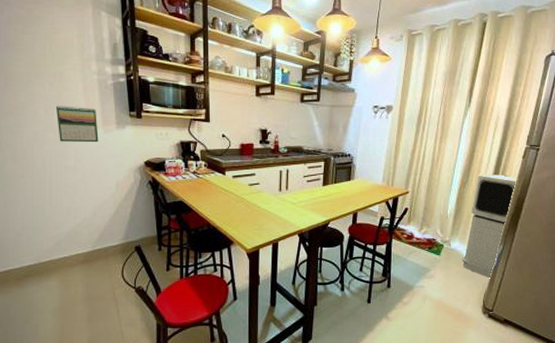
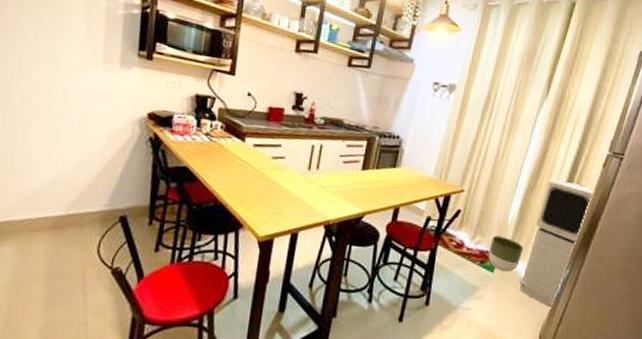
calendar: present [55,106,99,143] -> none [46,32,98,83]
planter: none [434,225,463,254] -> present [488,235,524,272]

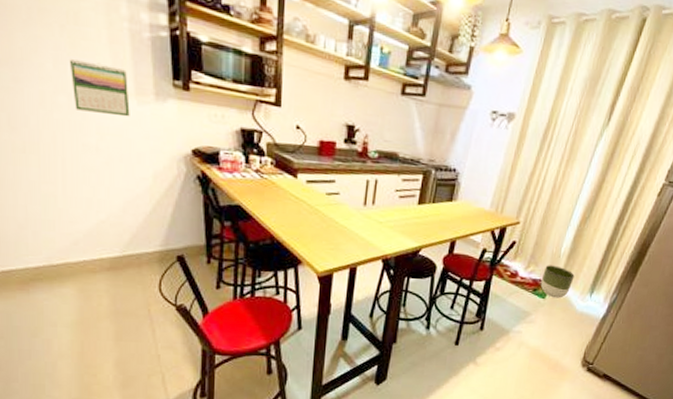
calendar: none [46,32,98,83] -> present [69,59,130,117]
air purifier: present [519,180,596,309] -> none [569,210,648,330]

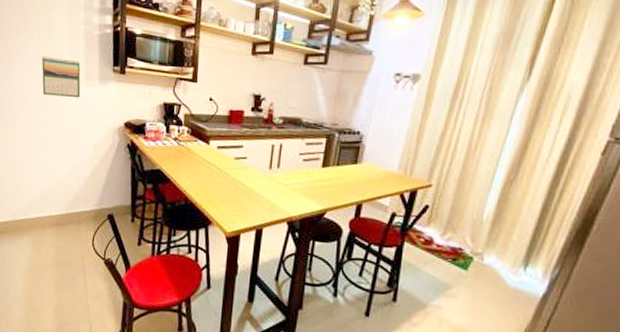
planter: present [540,265,575,298] -> none [460,232,502,271]

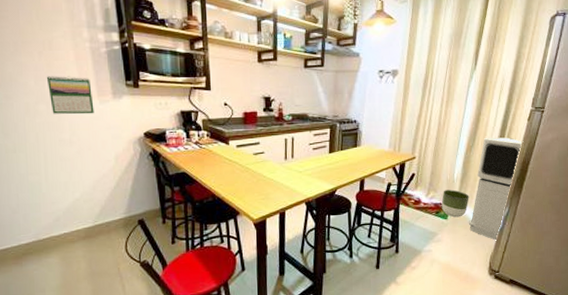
planter: none [460,232,502,271] -> present [441,189,469,218]
air purifier: none [498,172,592,311] -> present [469,137,524,241]

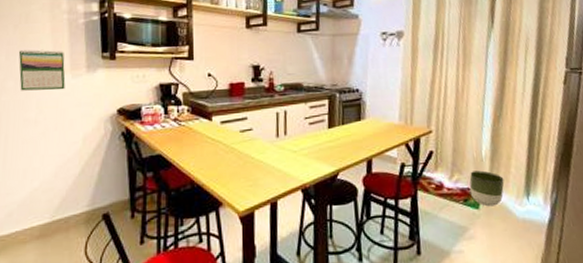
air purifier: present [469,137,524,241] -> none [507,104,563,237]

